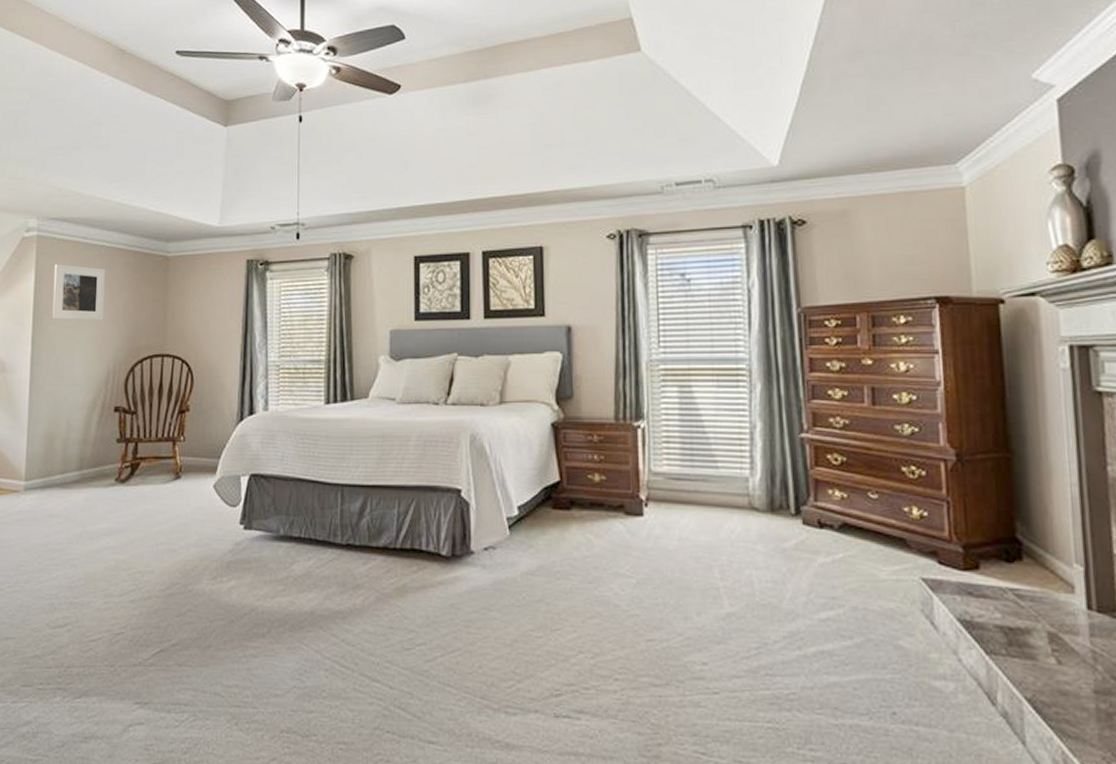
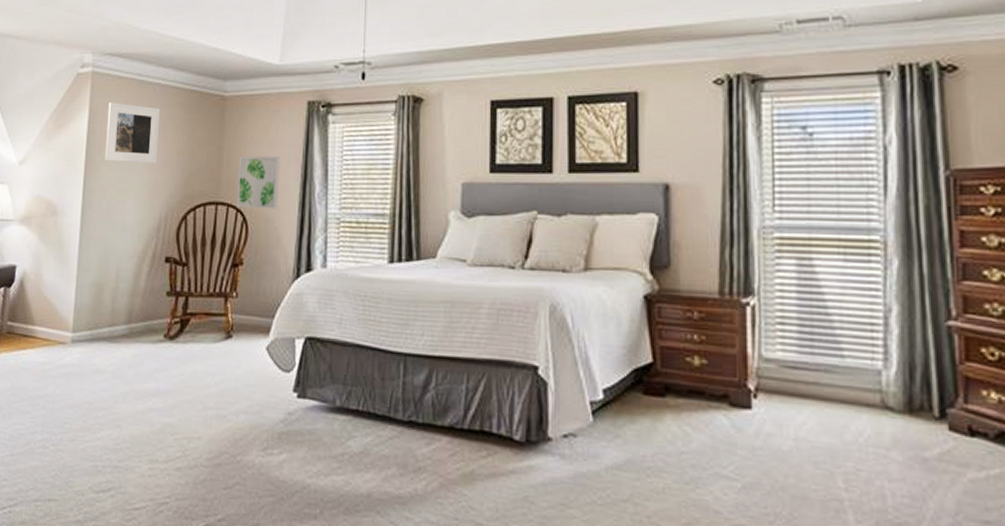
wall art: none [182,311,222,360] -> present [236,156,280,209]

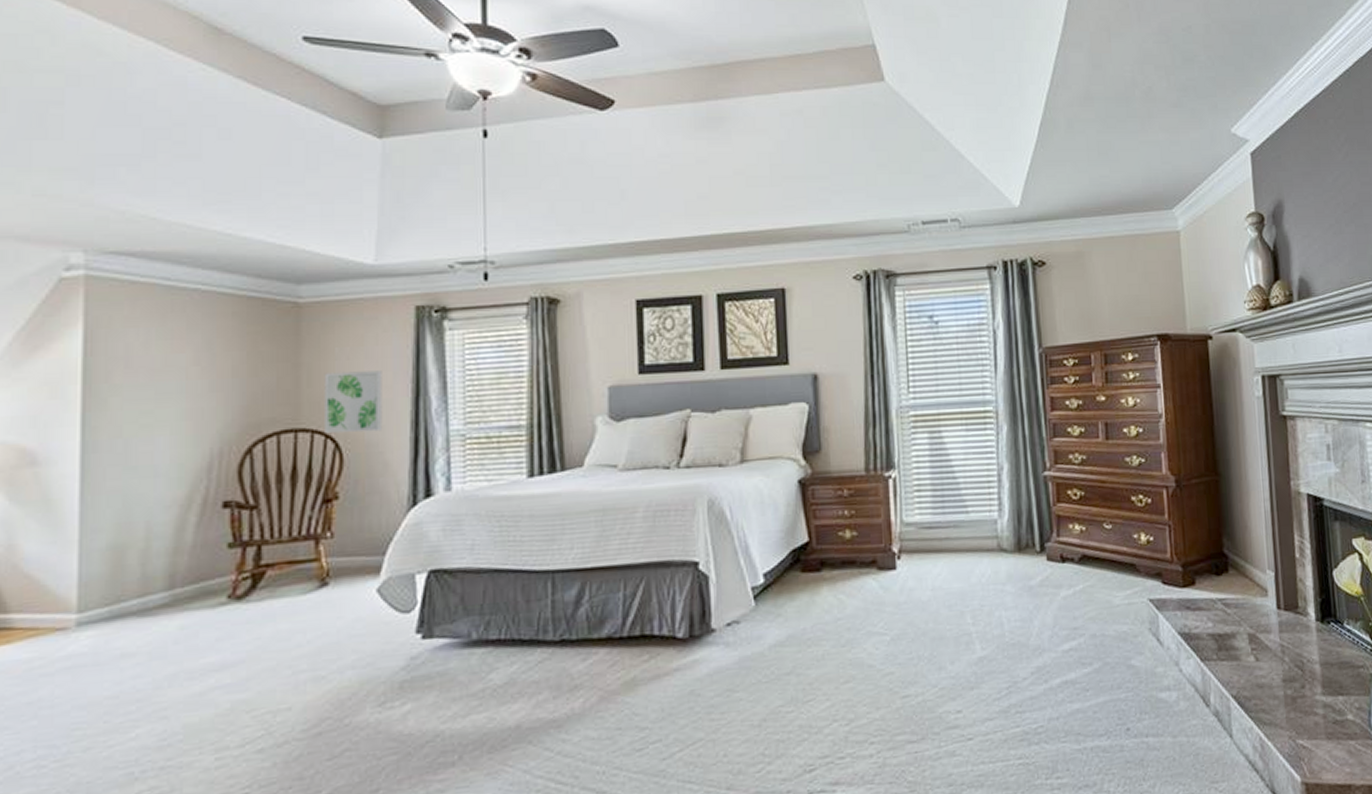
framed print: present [105,103,160,163] -> none [115,314,201,390]

